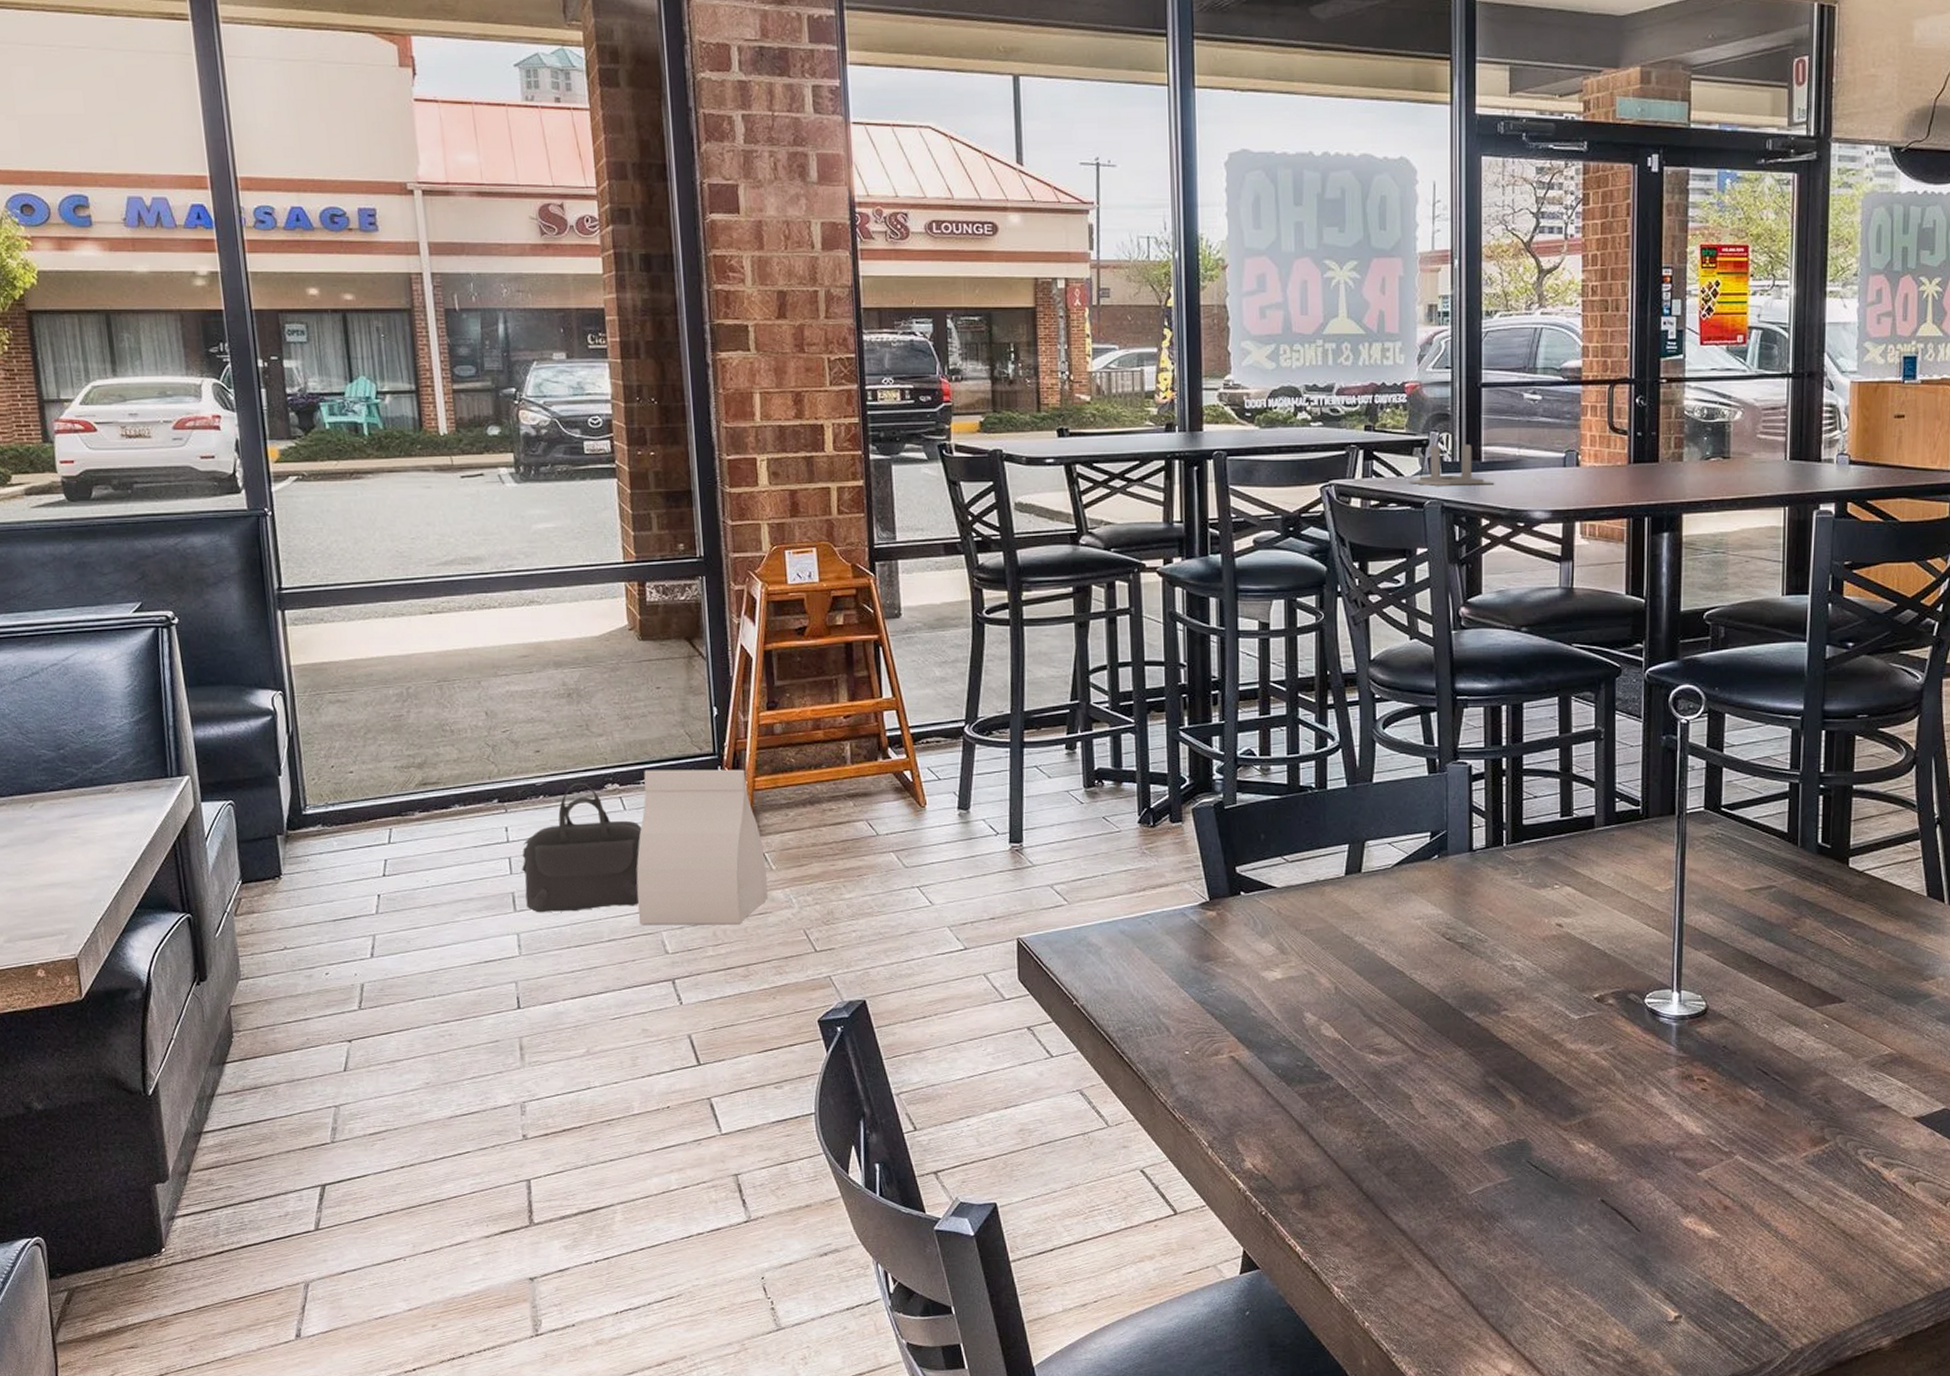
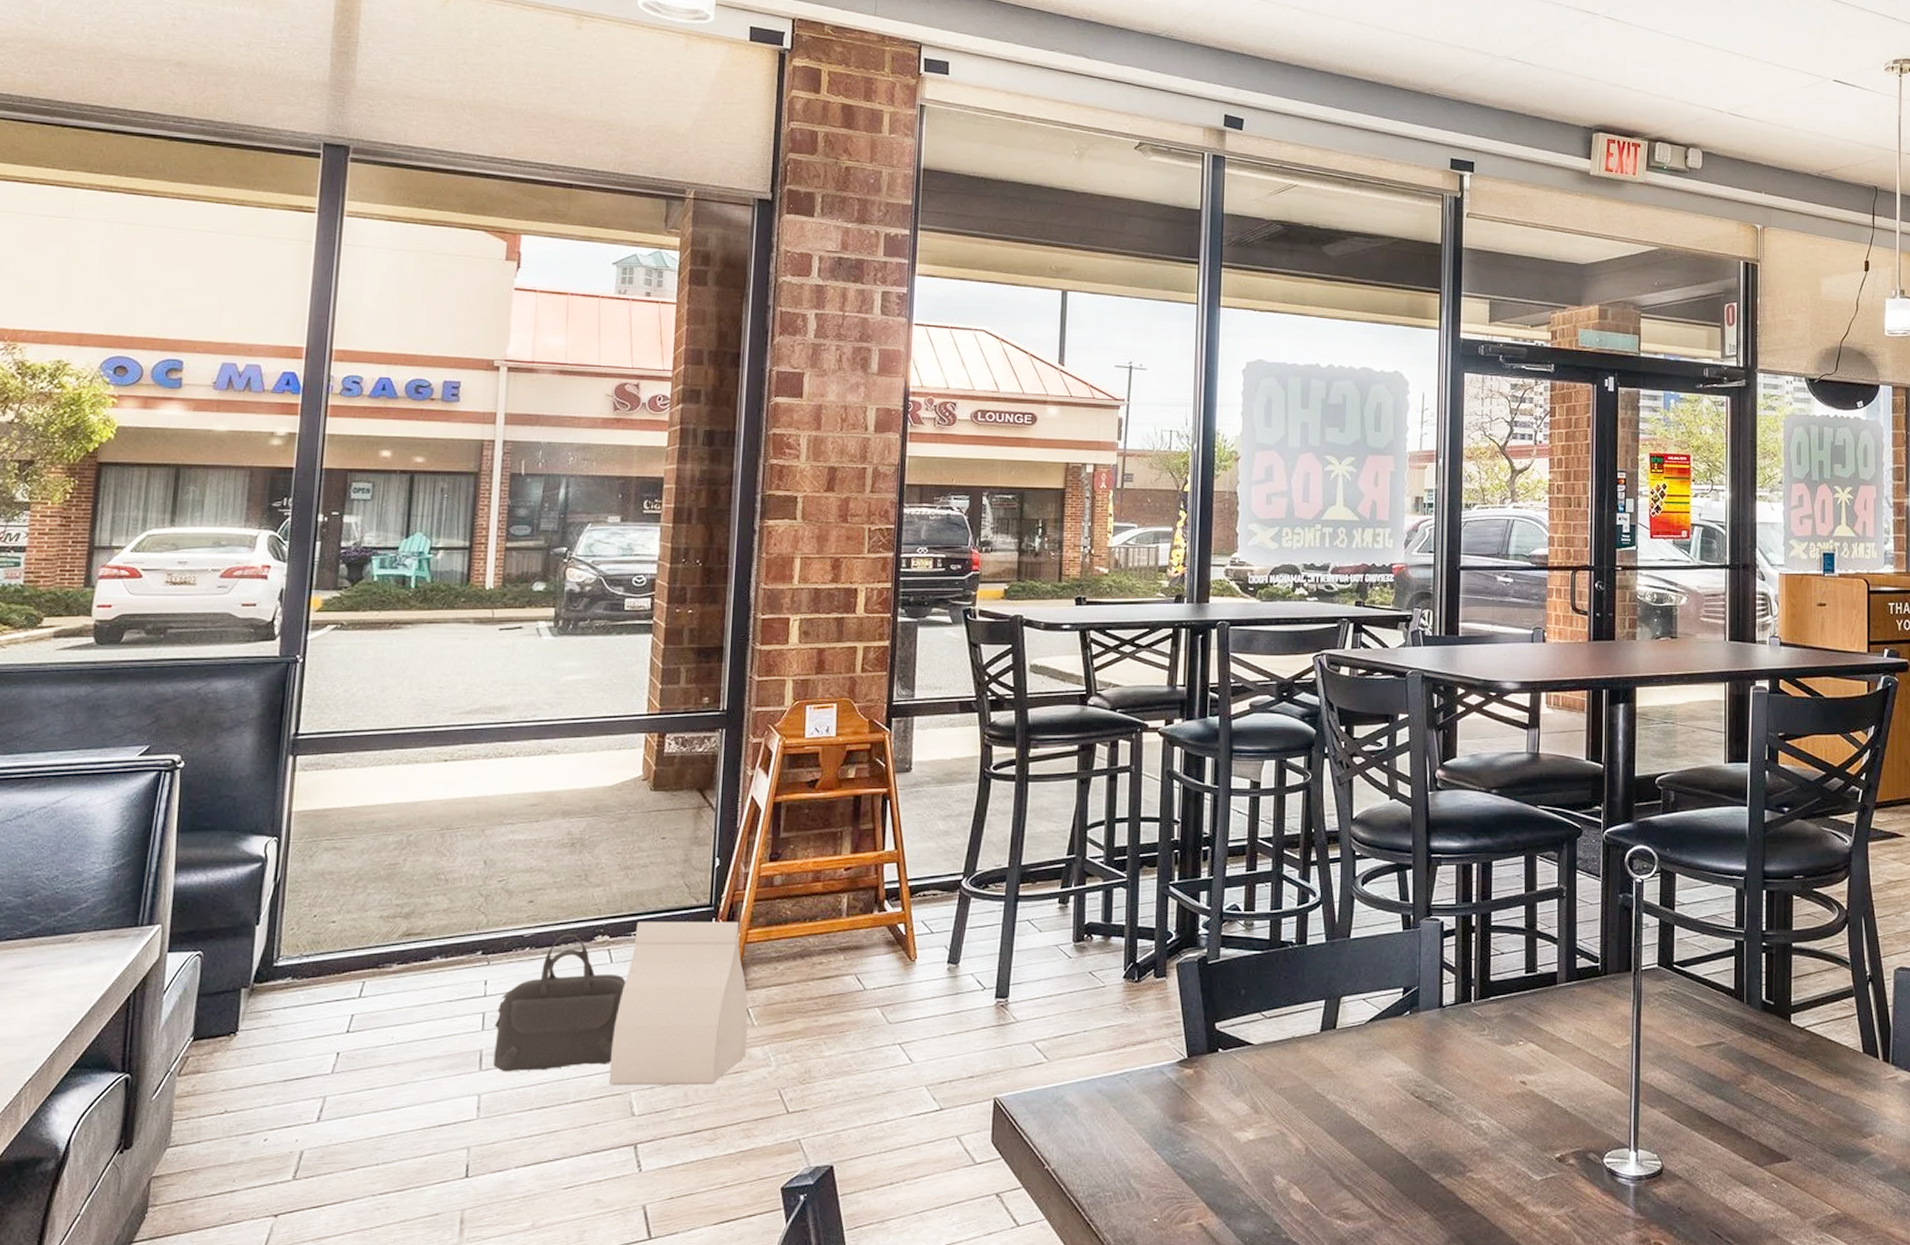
napkin holder: present [1409,444,1495,487] -> none [1393,620,1470,659]

